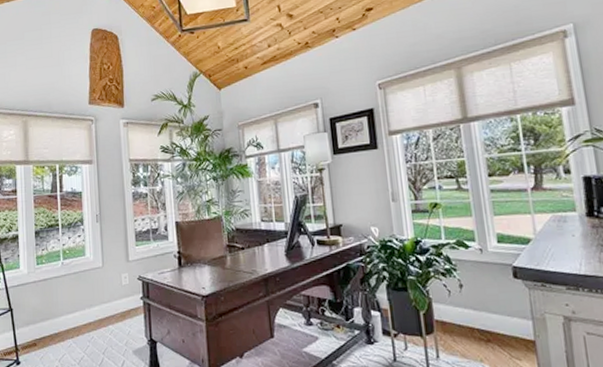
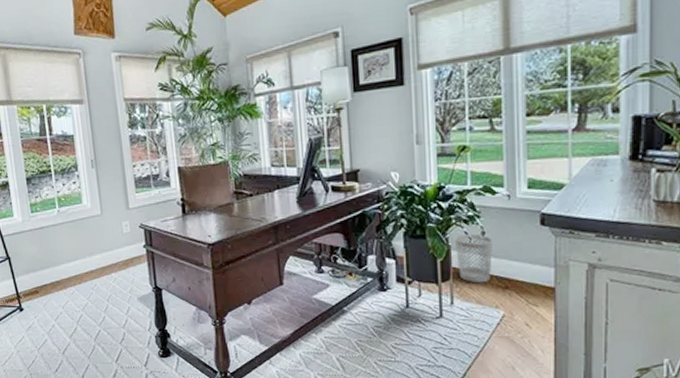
wastebasket: none [434,286,473,336] -> present [454,233,494,283]

